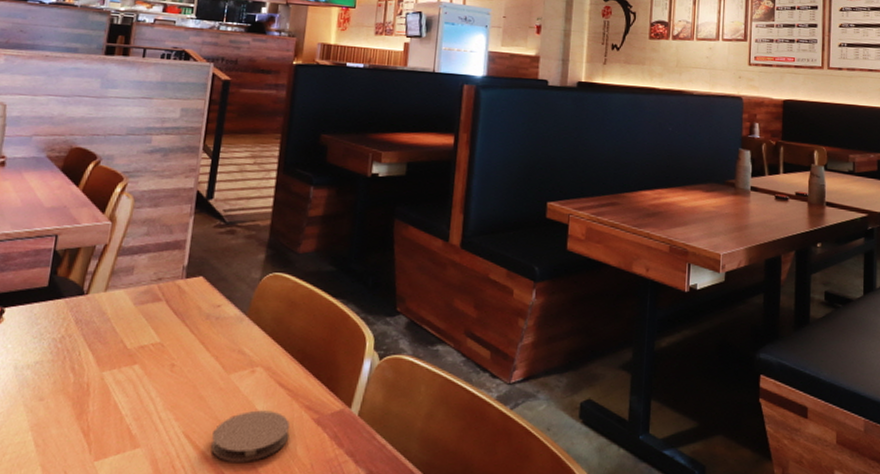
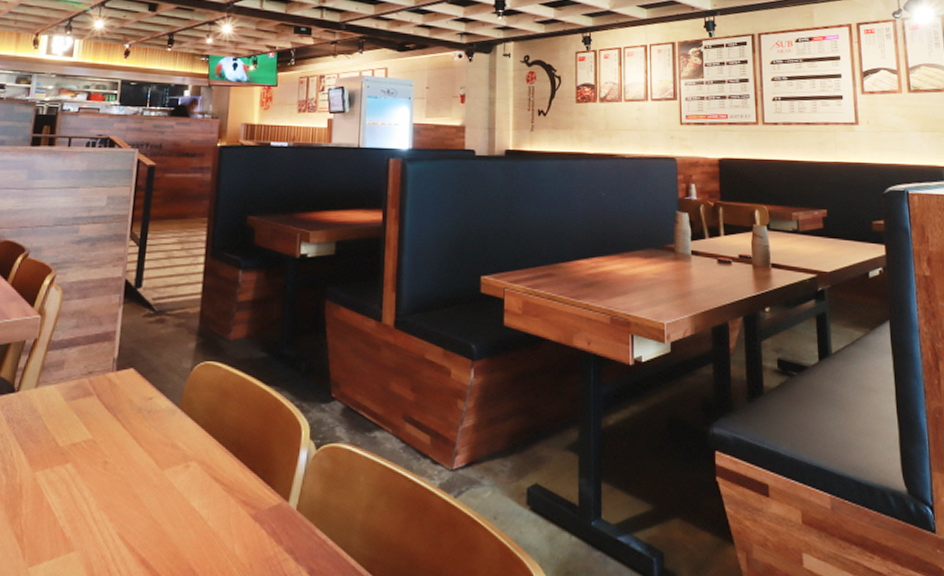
coaster: present [211,410,290,462] -> none [146,507,226,564]

